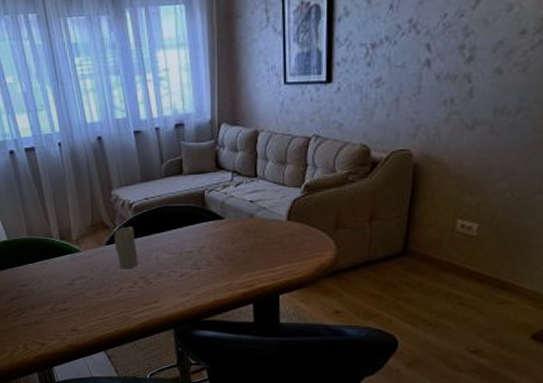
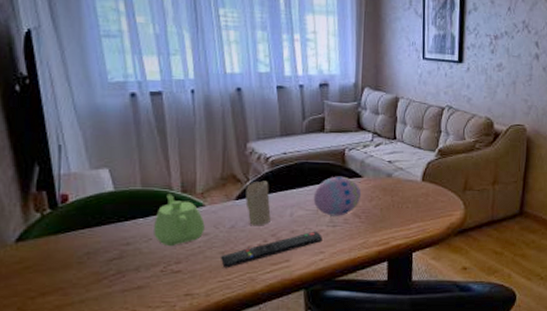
teapot: none [41,241,82,288] -> present [154,194,205,247]
remote control: none [97,273,188,308] -> present [220,231,322,269]
decorative egg: none [176,219,224,259] -> present [313,176,362,216]

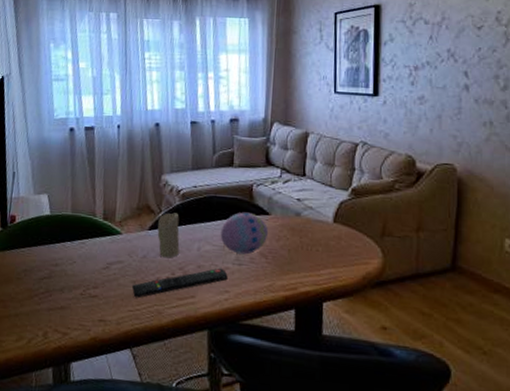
teapot: present [154,194,205,247] -> none [78,220,121,271]

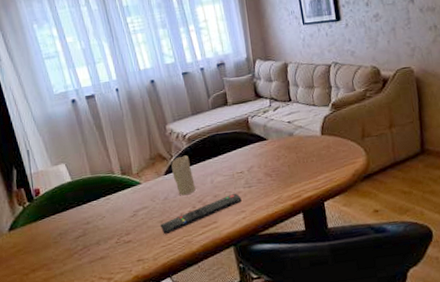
decorative egg: present [220,212,269,255] -> none [227,141,269,179]

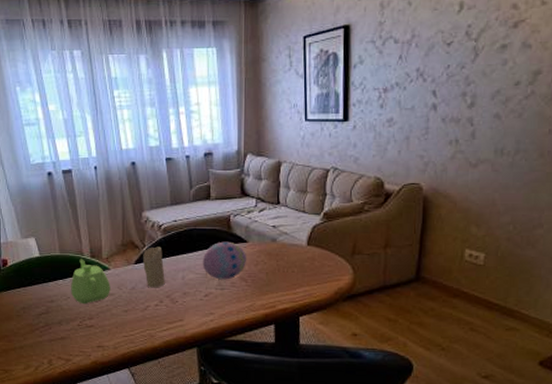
teapot: none [105,177,144,222] -> present [71,259,110,305]
remote control: present [159,193,242,235] -> none [124,293,212,325]
decorative egg: none [227,141,269,179] -> present [202,241,247,280]

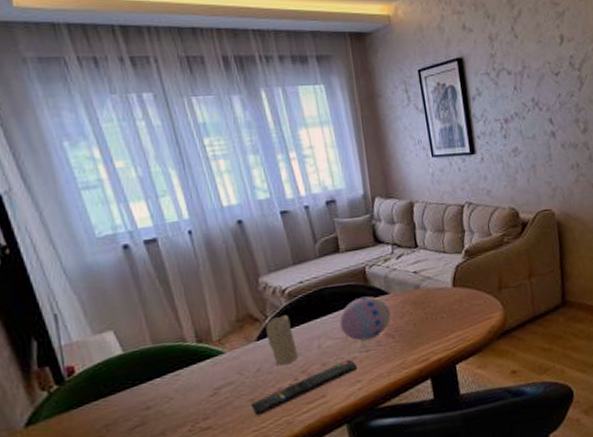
teapot: present [71,259,110,305] -> none [172,346,229,403]
remote control: none [124,293,212,325] -> present [250,359,357,416]

